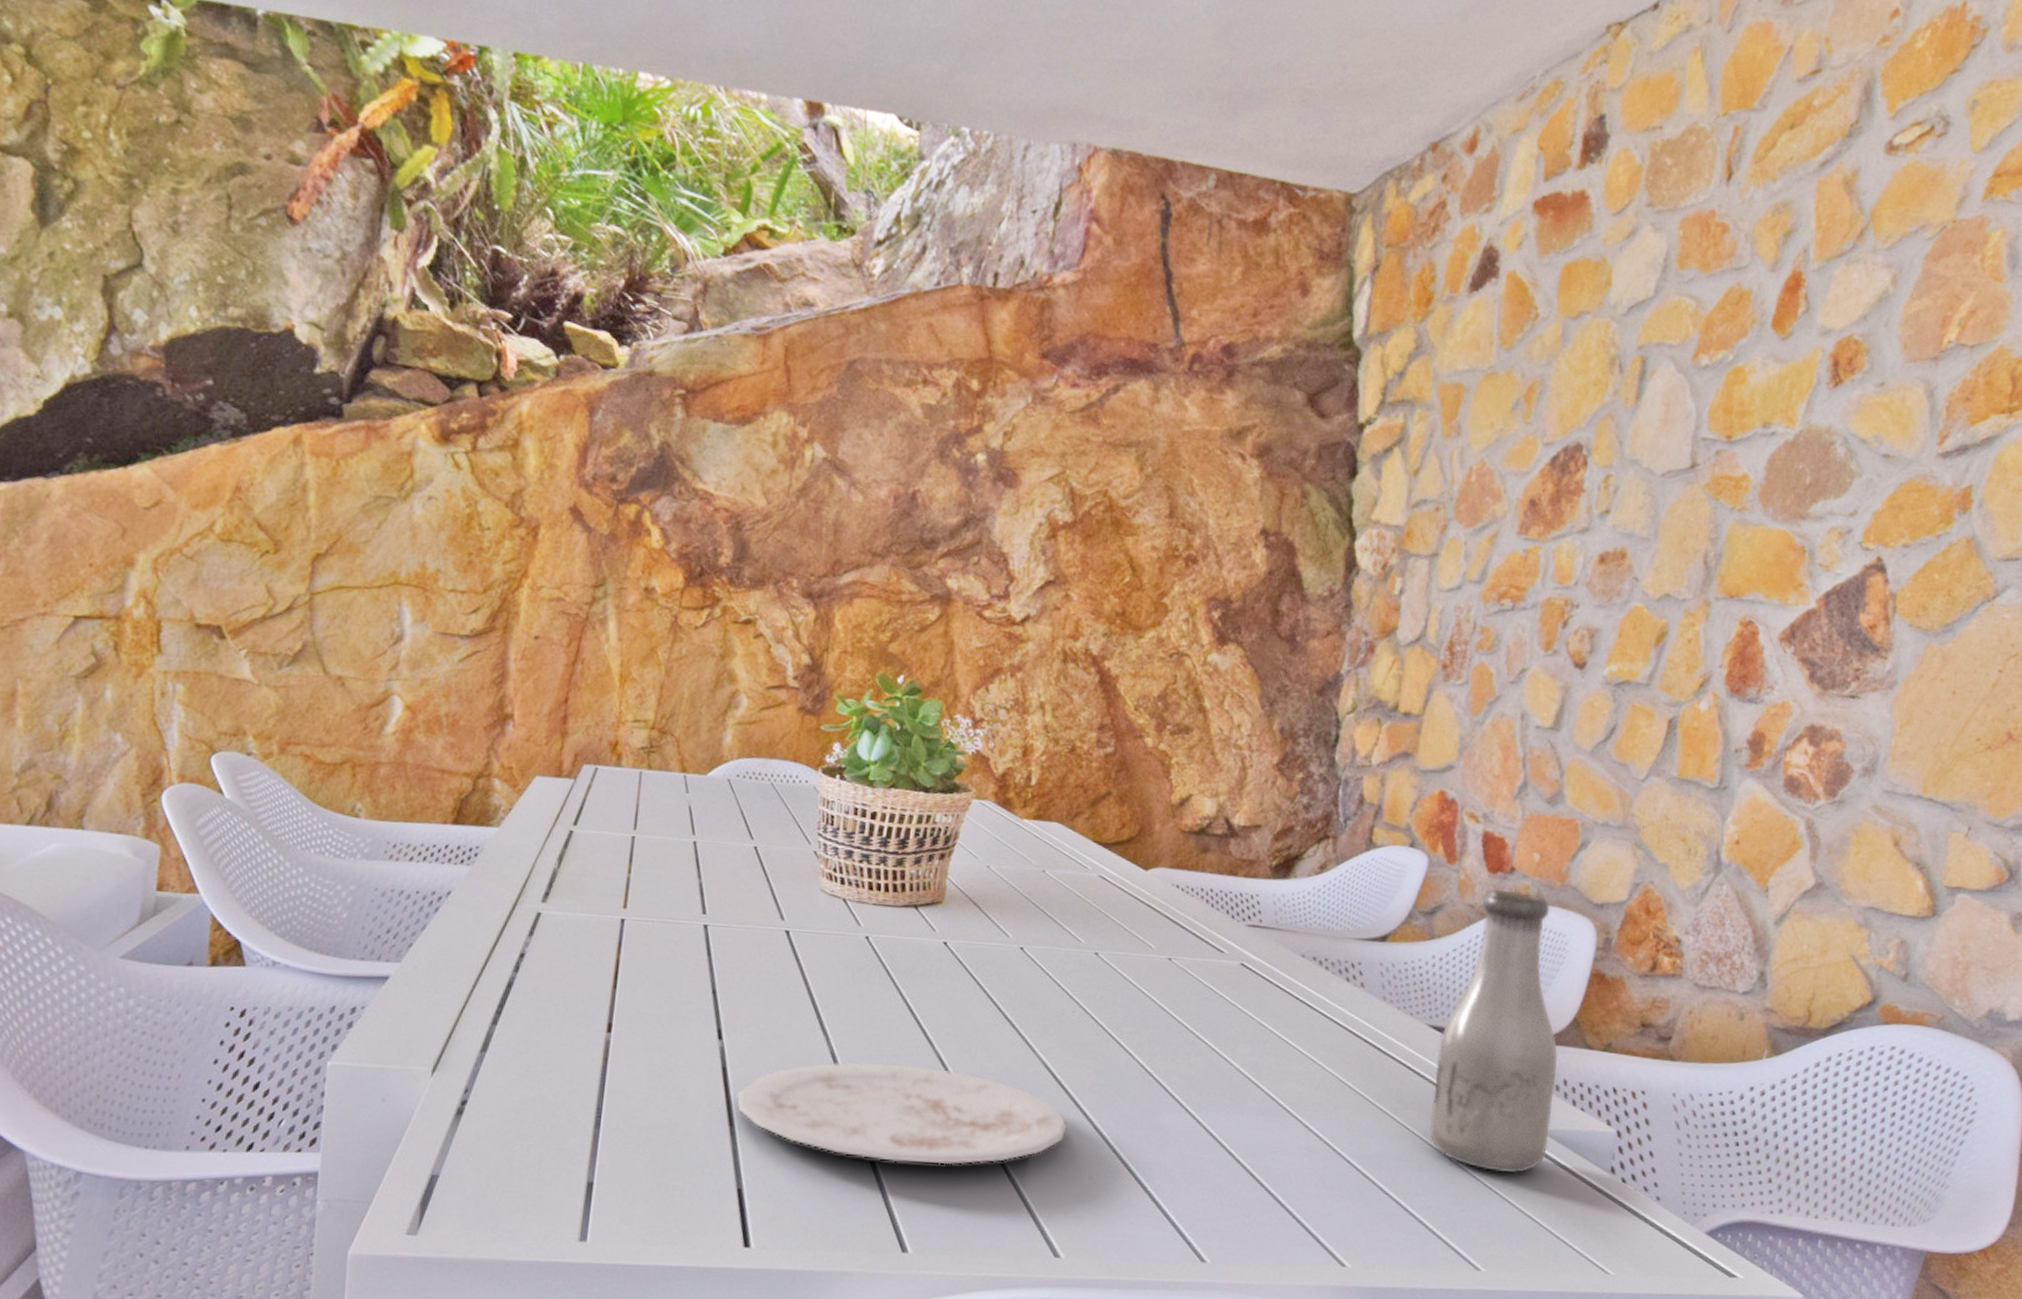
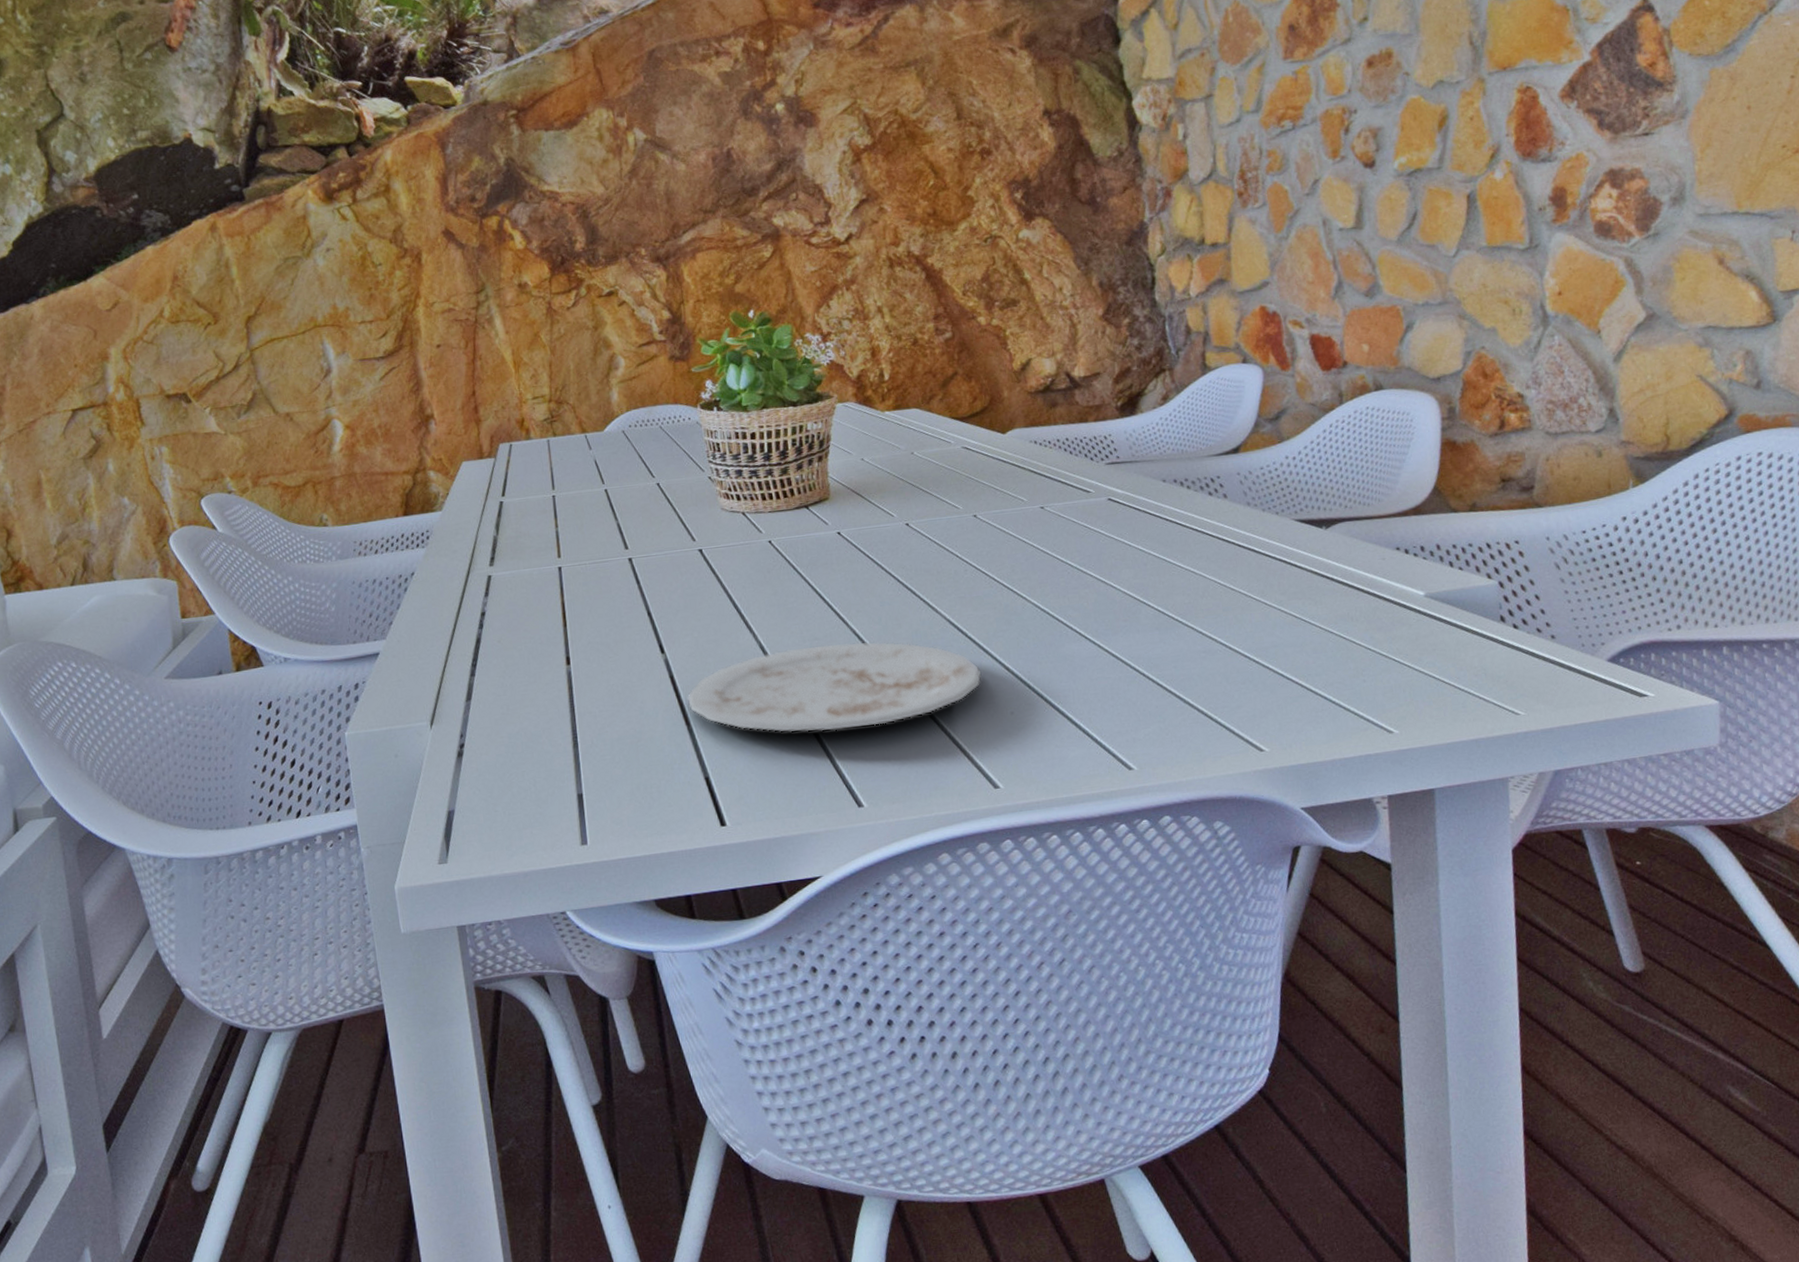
bottle: present [1429,888,1559,1174] -> none [1309,381,1434,641]

